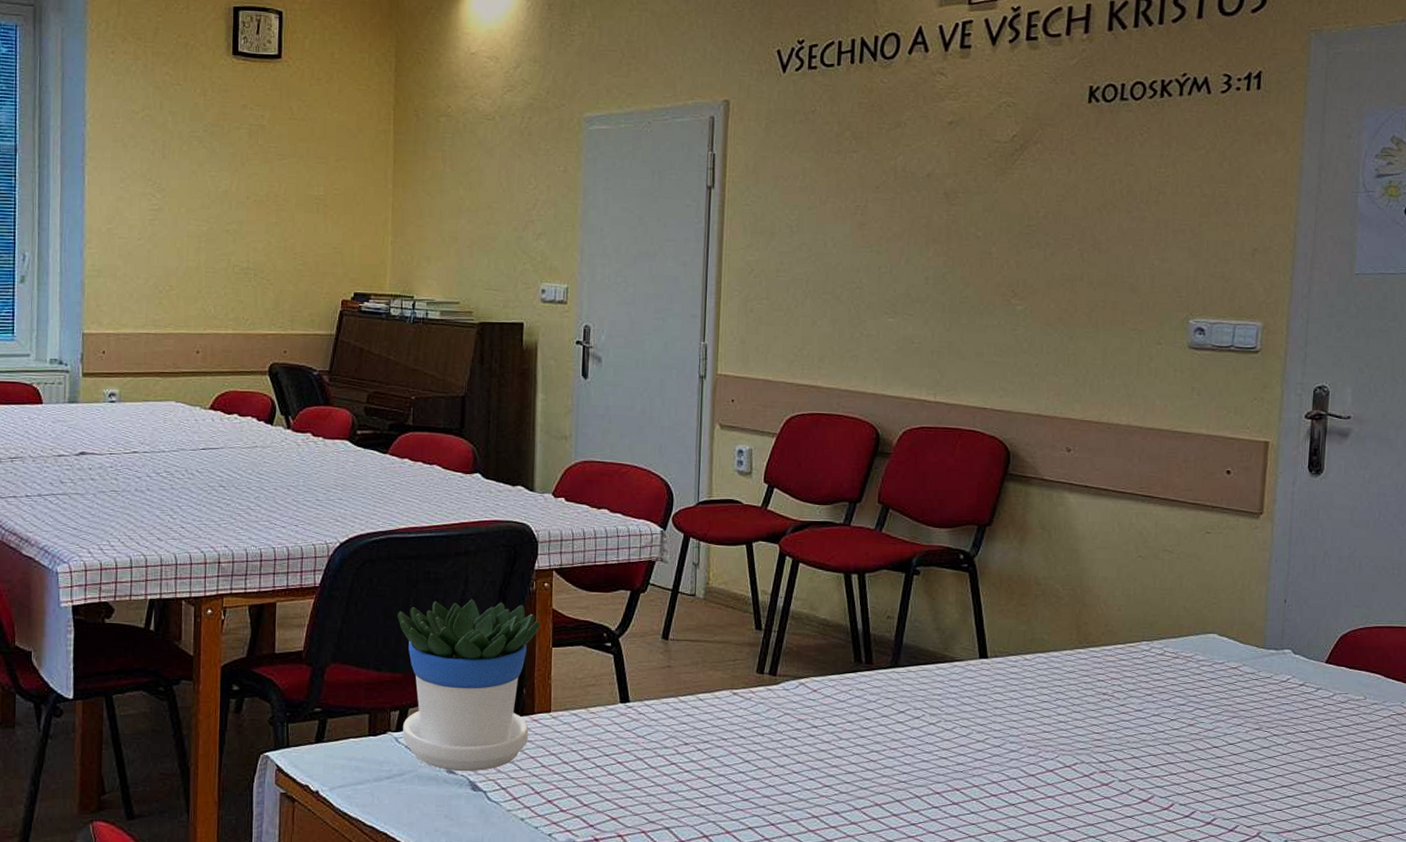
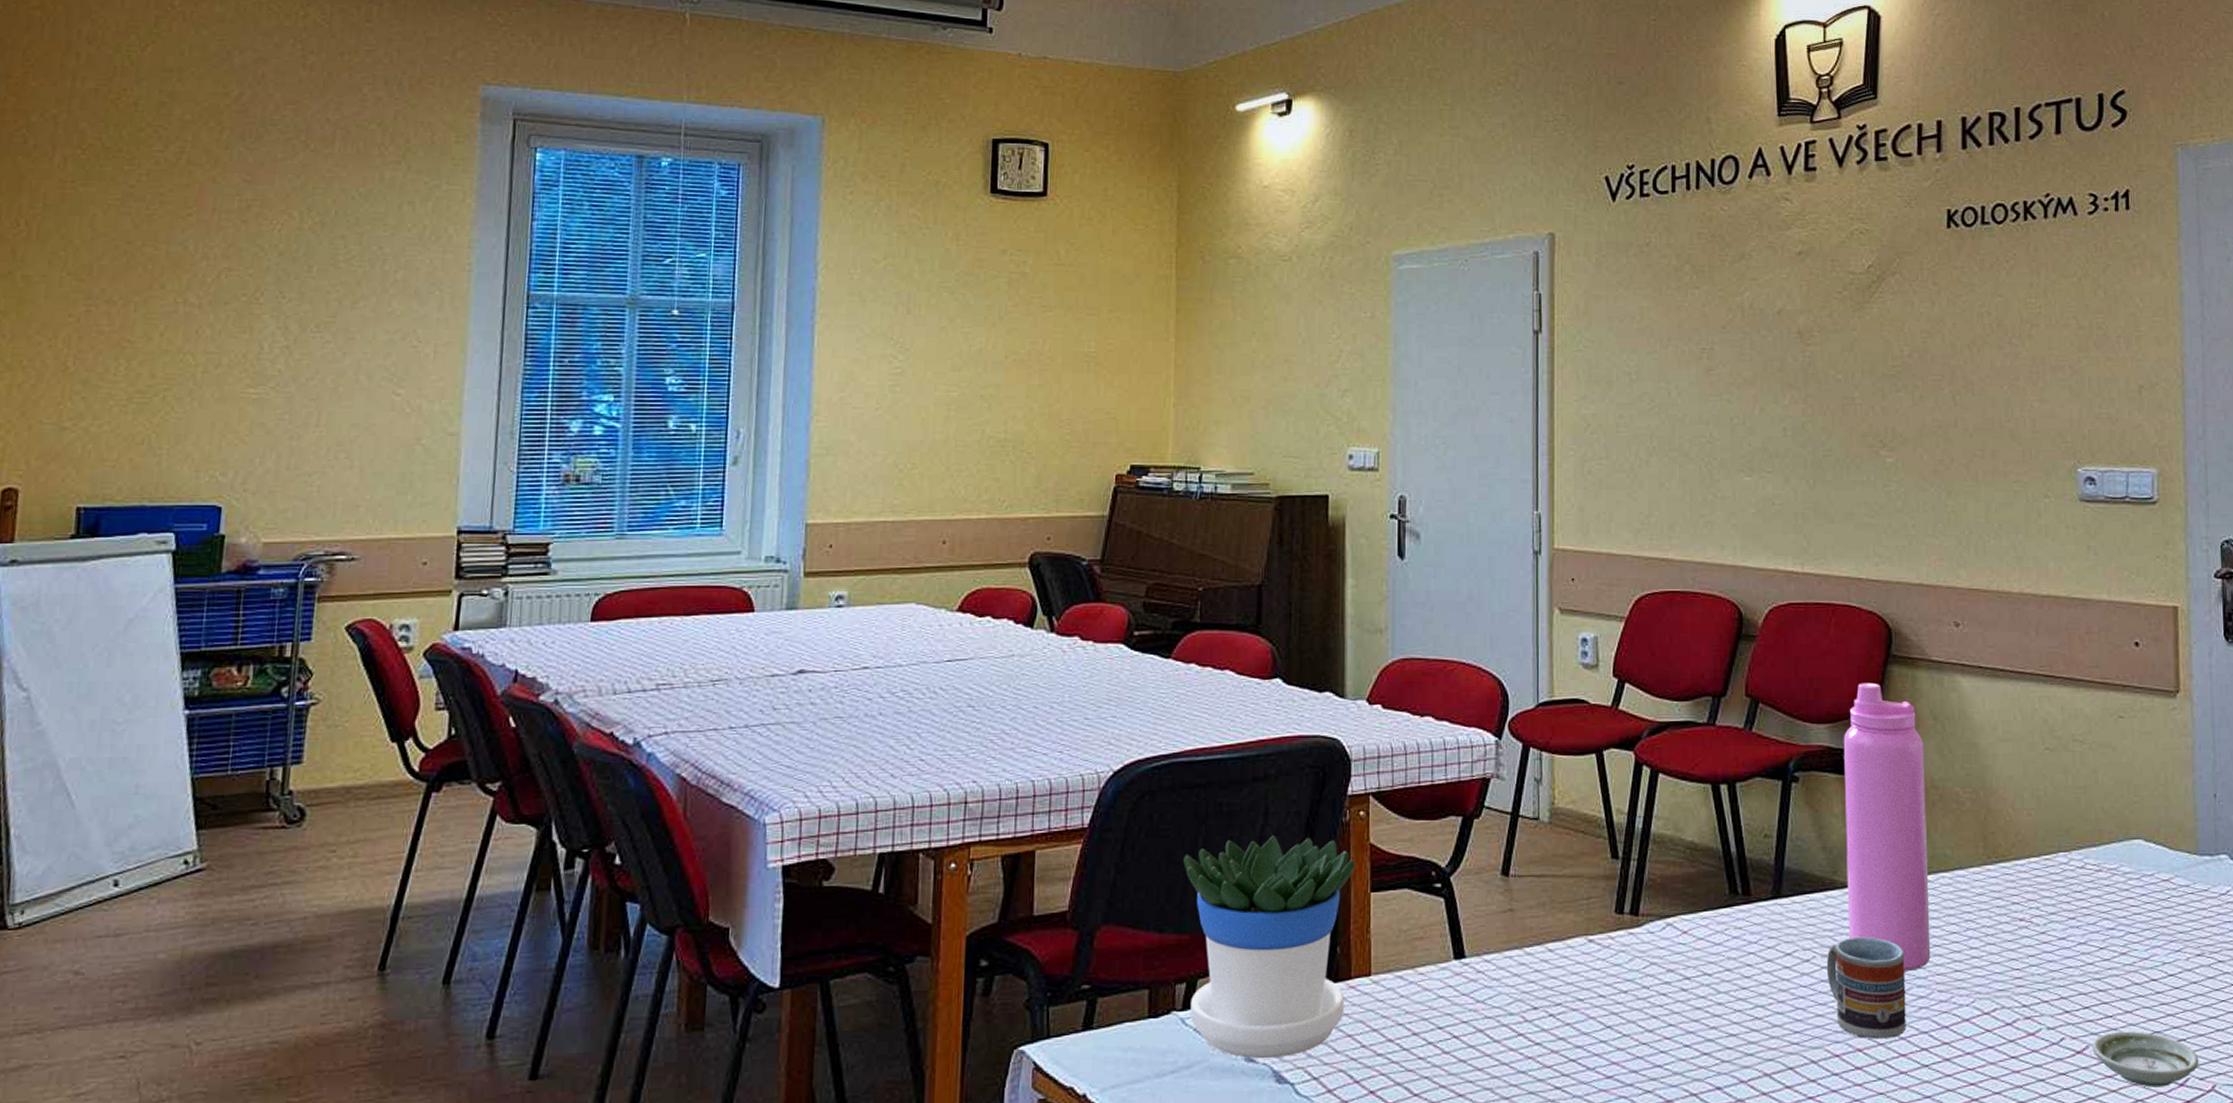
cup: none [933,701,1001,782] -> present [1826,936,1906,1039]
water bottle: none [954,495,1032,730] -> present [1843,682,1931,971]
saucer: none [1156,786,1248,831] -> present [2092,1031,2199,1088]

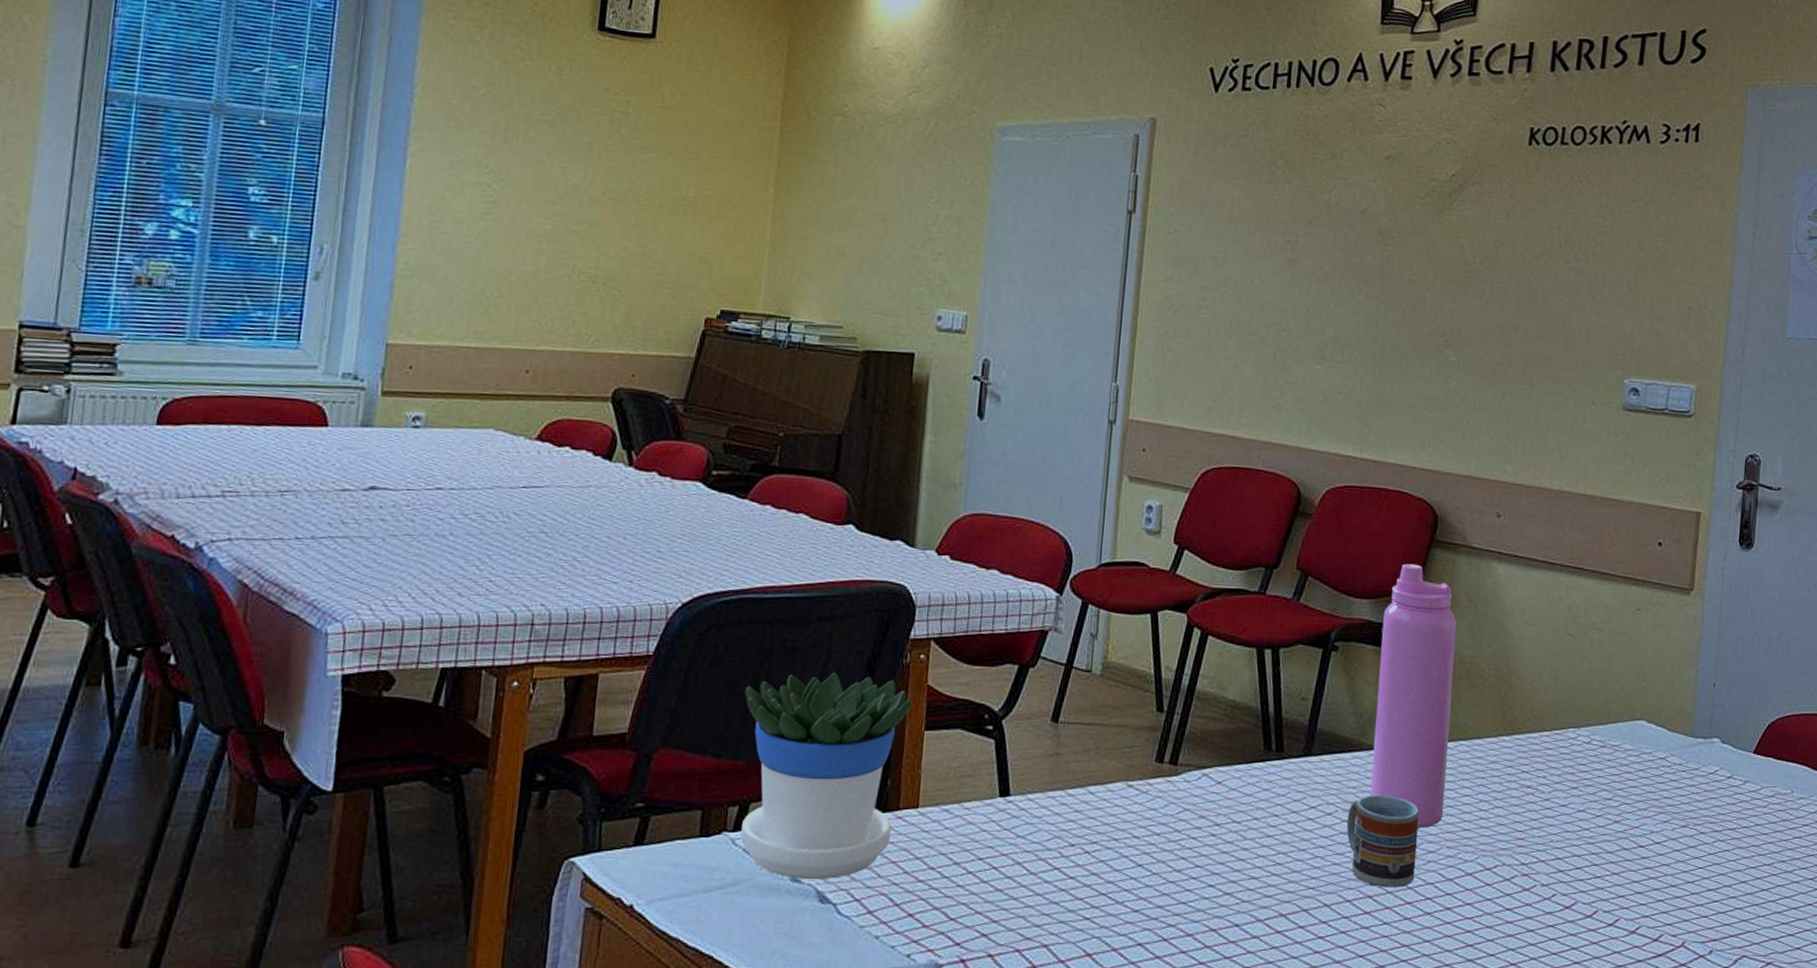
saucer: present [2092,1031,2199,1088] -> none [1579,890,1673,941]

